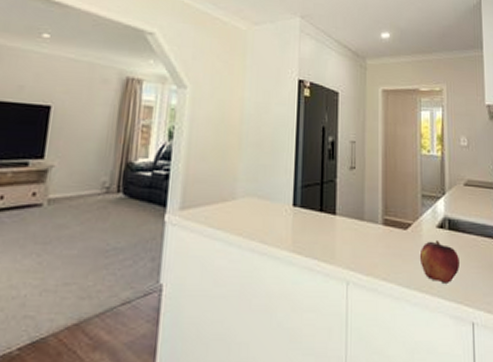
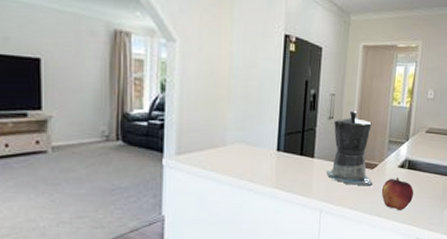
coffee maker: none [352,161,408,251] -> present [326,111,373,187]

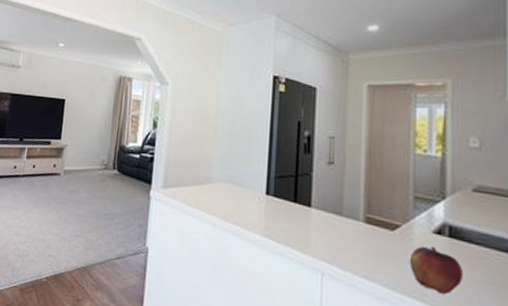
coffee maker: present [326,111,373,187] -> none [328,157,394,253]

